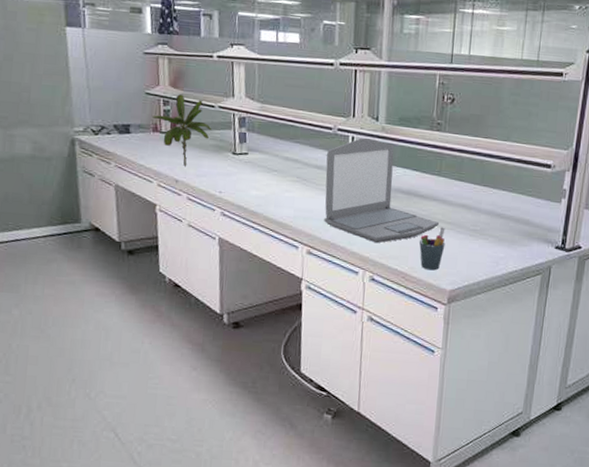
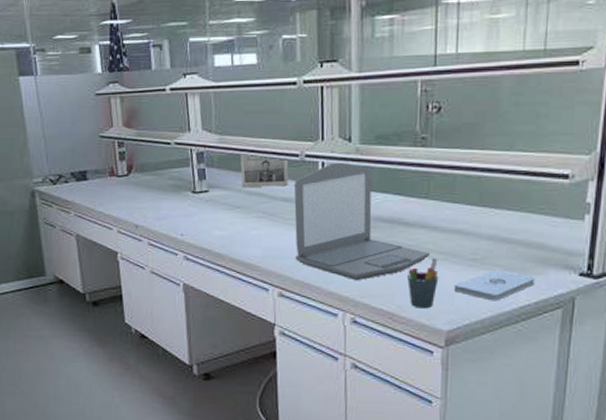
plant: present [152,94,212,166] -> none [108,134,169,210]
photo frame: none [279,121,323,155] -> present [239,152,289,188]
notepad: none [457,240,522,267] -> present [453,269,536,301]

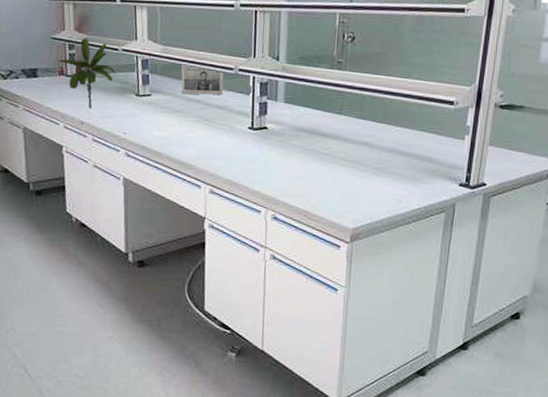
plant: none [108,134,169,210] -> present [58,38,116,108]
laptop: present [294,163,431,281] -> none [226,78,342,182]
pen holder: present [407,258,439,309] -> none [321,165,348,209]
notepad: present [453,269,536,301] -> none [359,177,425,205]

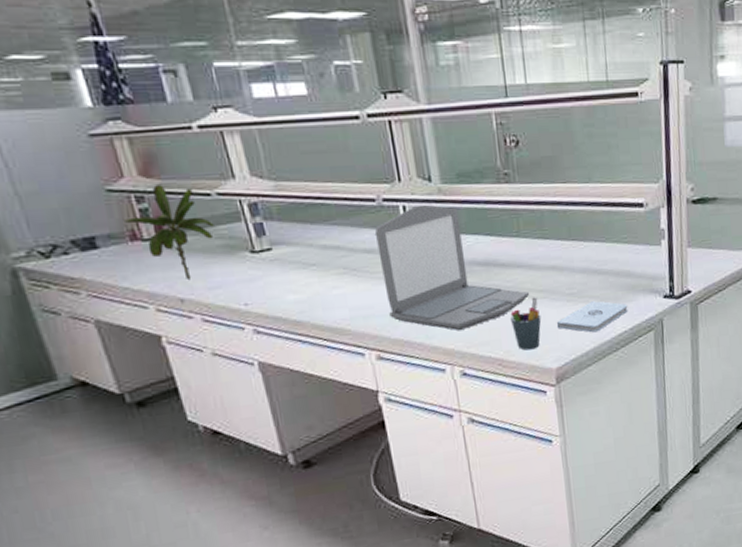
photo frame: present [181,62,224,96] -> none [303,200,368,242]
laptop: none [226,78,342,182] -> present [375,205,530,331]
pen holder: none [321,165,348,209] -> present [510,297,542,351]
notepad: none [359,177,425,205] -> present [556,301,628,333]

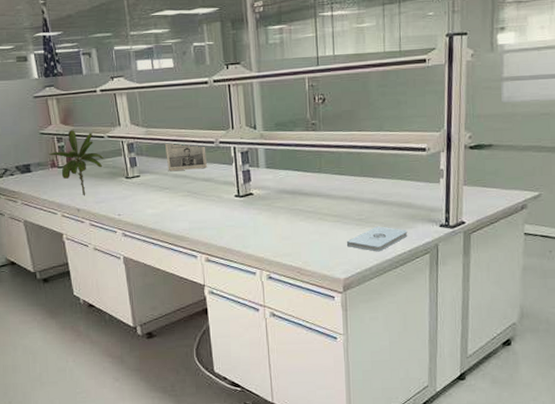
photo frame: none [303,200,368,242] -> present [164,142,207,172]
laptop: present [375,205,530,331] -> none [212,147,326,244]
pen holder: present [510,297,542,351] -> none [309,220,334,263]

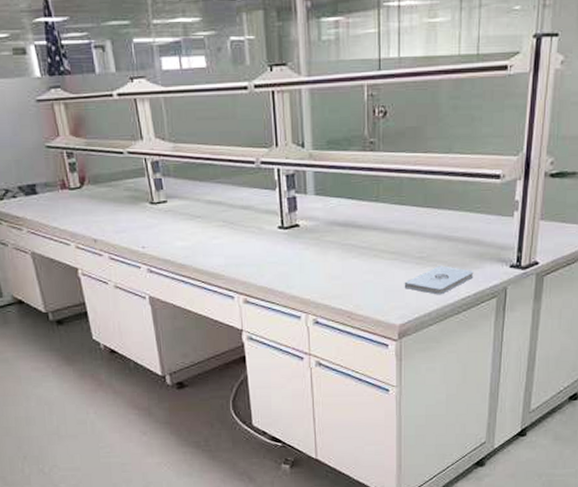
plant: present [49,130,104,195] -> none [58,143,124,223]
photo frame: present [164,142,207,172] -> none [195,160,246,197]

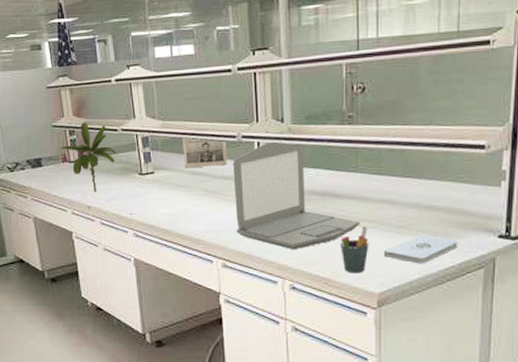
plant: none [58,143,124,223] -> present [60,122,117,192]
photo frame: none [195,160,246,197] -> present [181,136,227,168]
laptop: none [252,169,383,284] -> present [233,142,361,250]
pen holder: none [363,258,391,306] -> present [341,226,369,273]

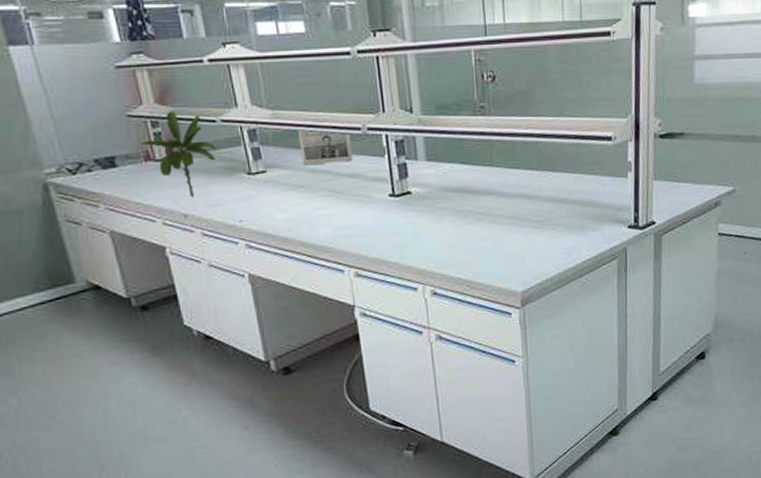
laptop: present [233,142,361,250] -> none [359,135,500,253]
pen holder: present [341,226,369,273] -> none [480,223,510,274]
notepad: present [383,235,458,264] -> none [523,229,593,259]

